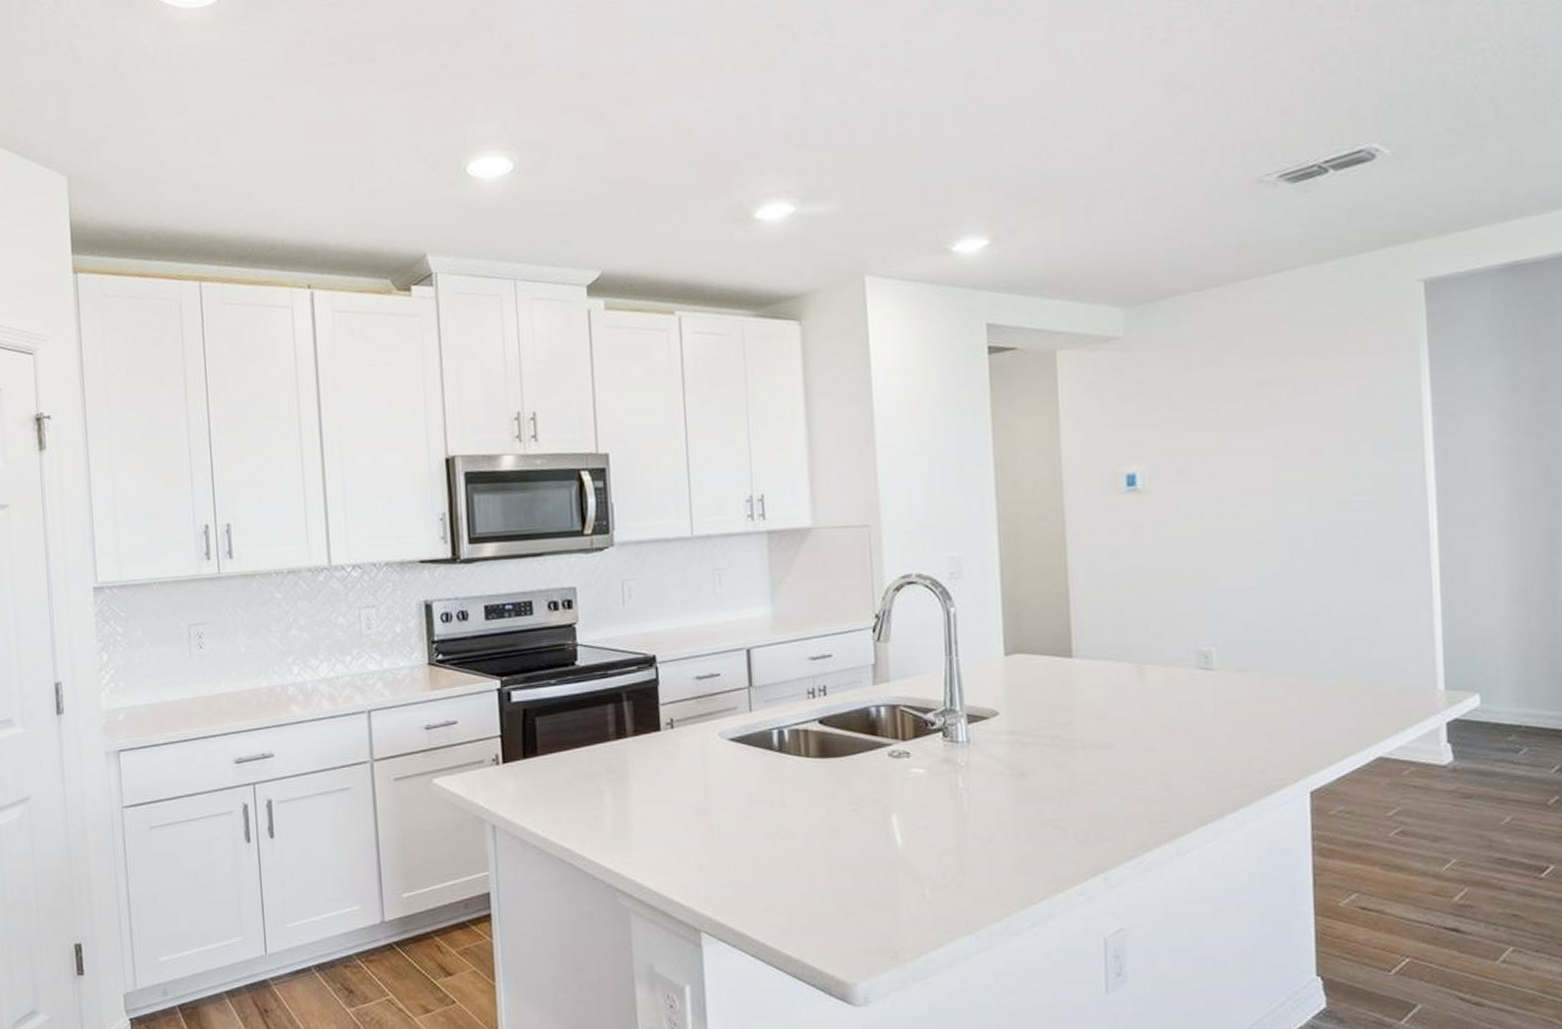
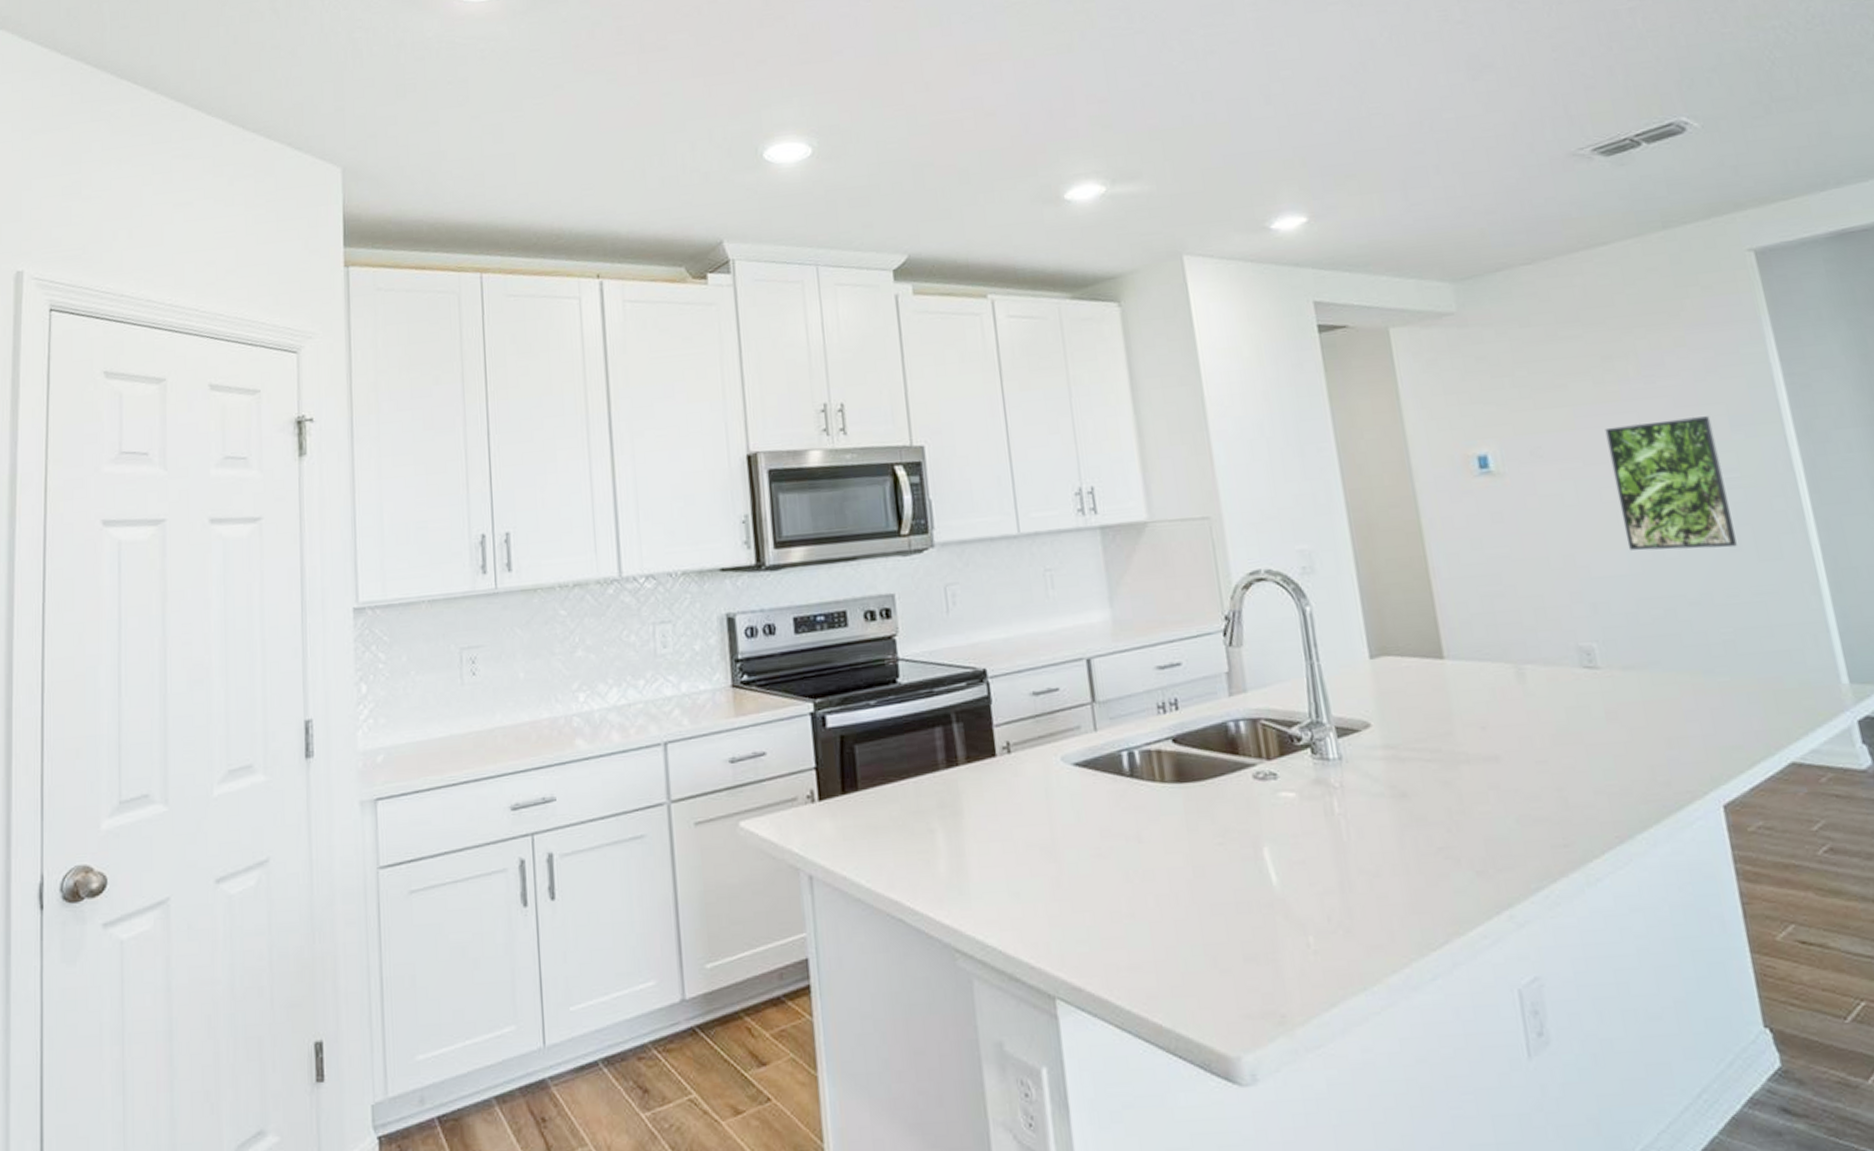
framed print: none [1251,441,1361,565] -> present [1605,416,1737,551]

